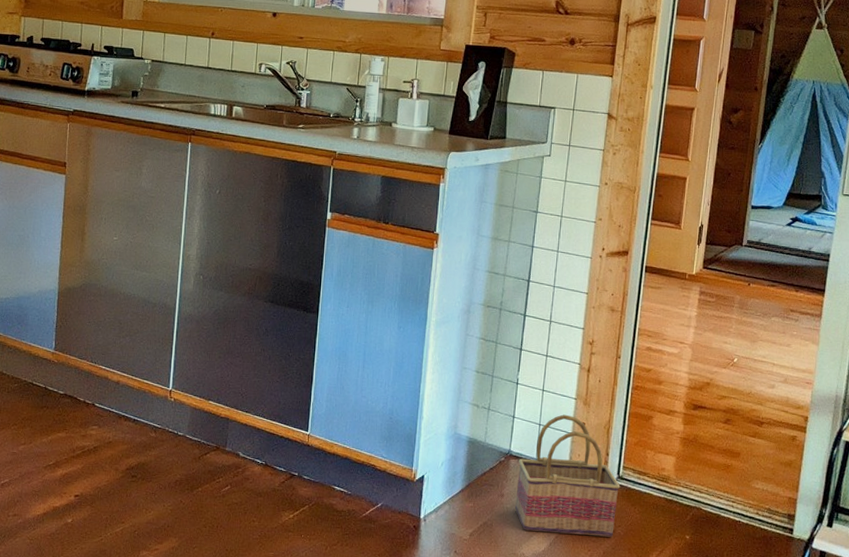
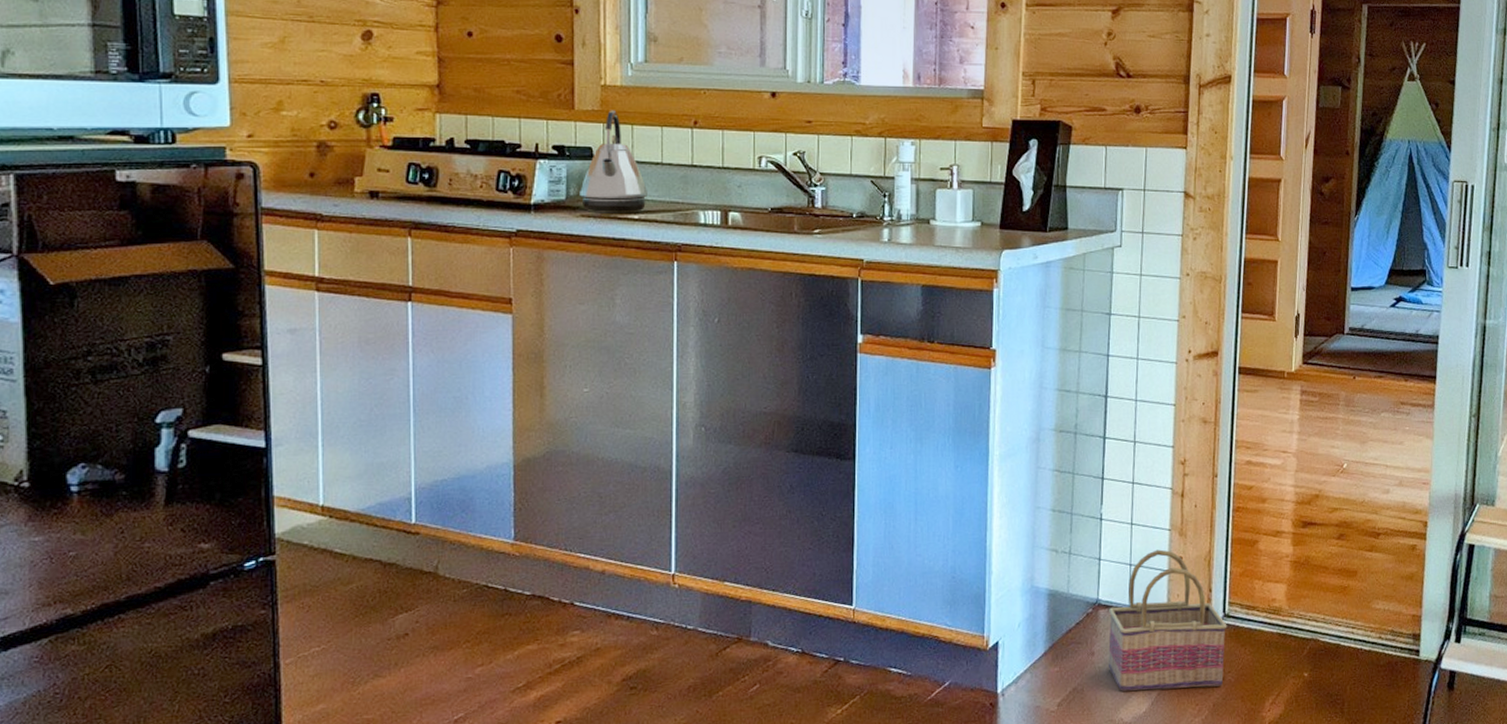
kettle: none [122,21,173,103] -> present [580,110,649,213]

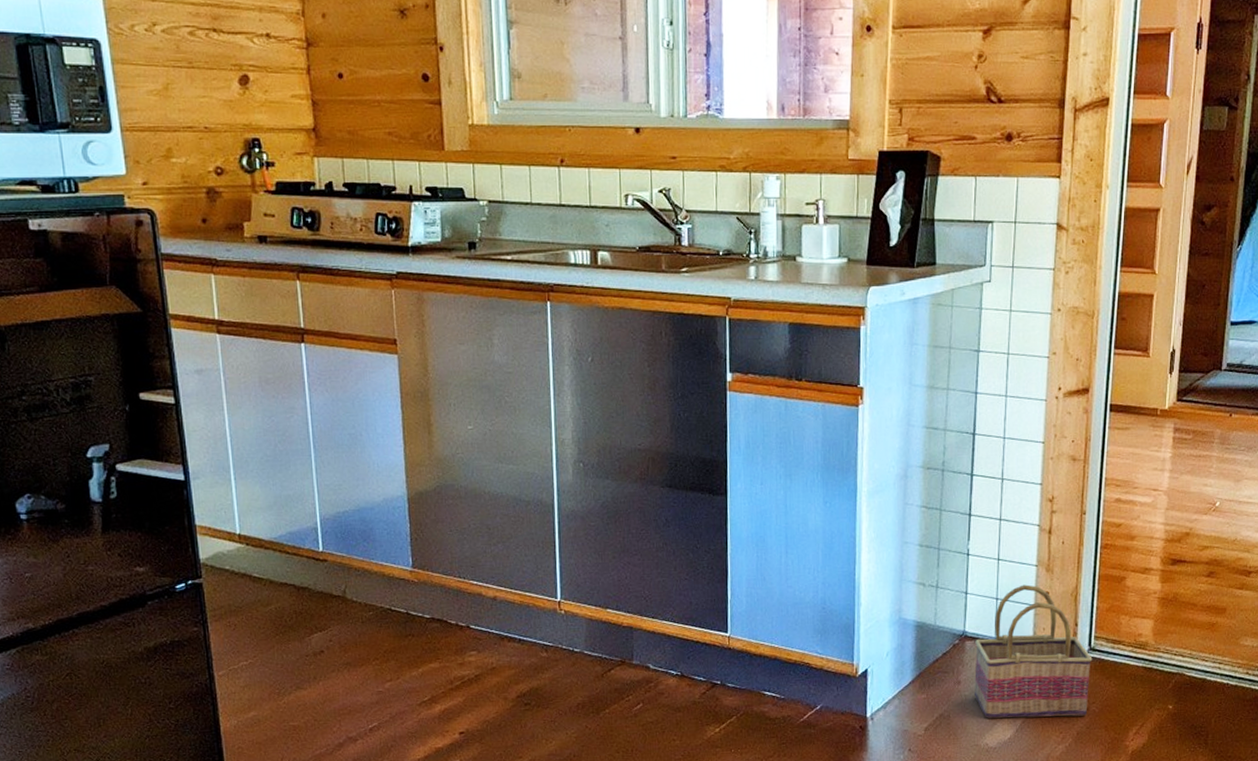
kettle: present [580,110,649,213] -> none [454,150,520,255]

